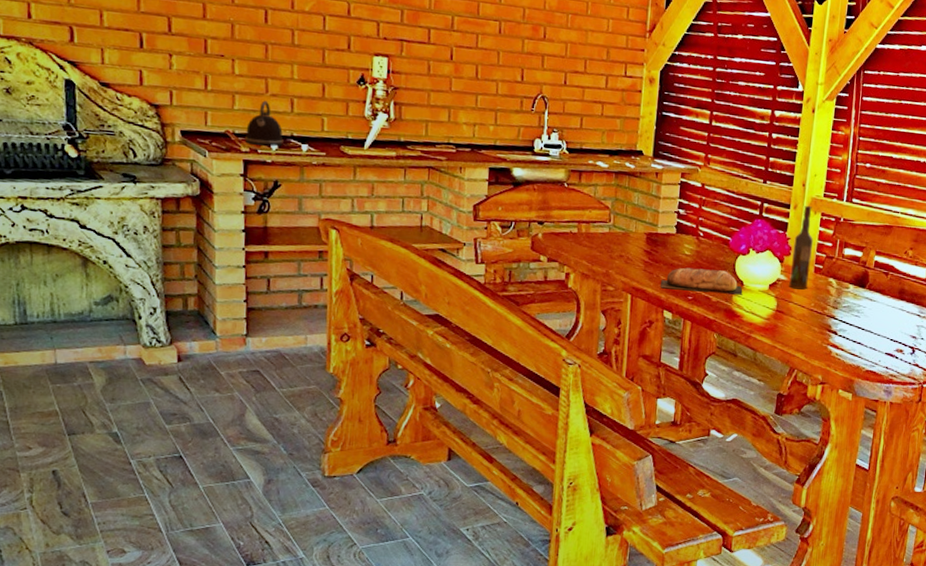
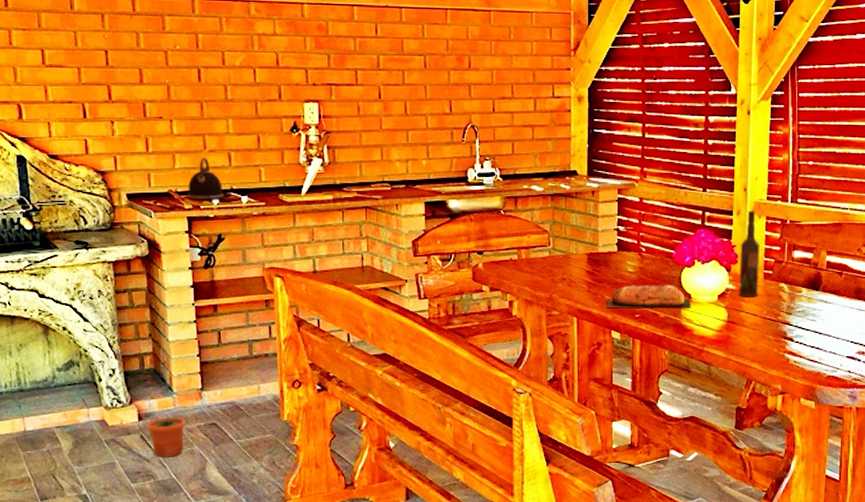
planter: none [186,360,227,401] -> present [146,417,185,458]

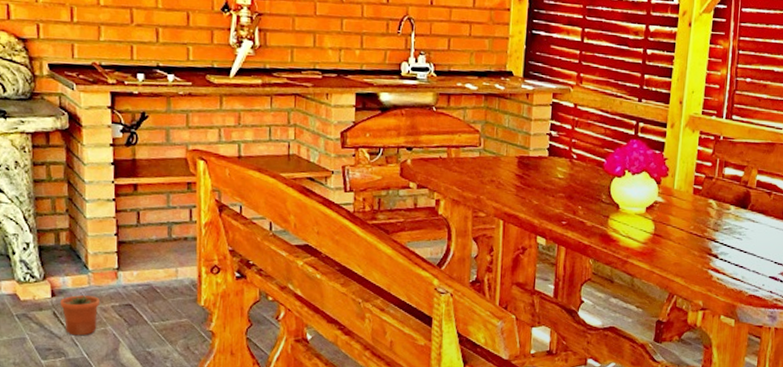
kettle: present [188,157,224,201] -> none [112,31,150,78]
bread loaf: present [606,285,691,309] -> none [534,191,619,219]
wine bottle: present [739,211,761,297] -> none [667,124,692,212]

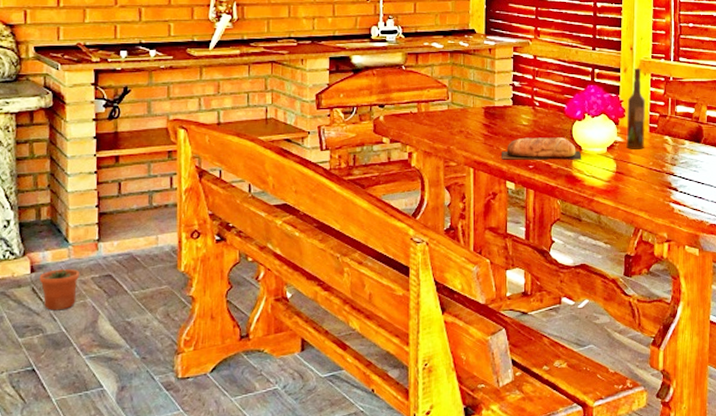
bread loaf: none [534,191,619,219] -> present [502,137,582,160]
wine bottle: none [667,124,692,212] -> present [626,68,646,149]

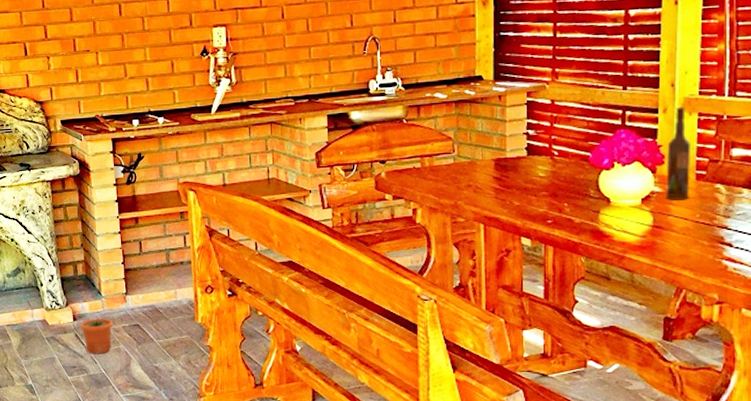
bread loaf: present [502,137,582,160] -> none [515,189,610,215]

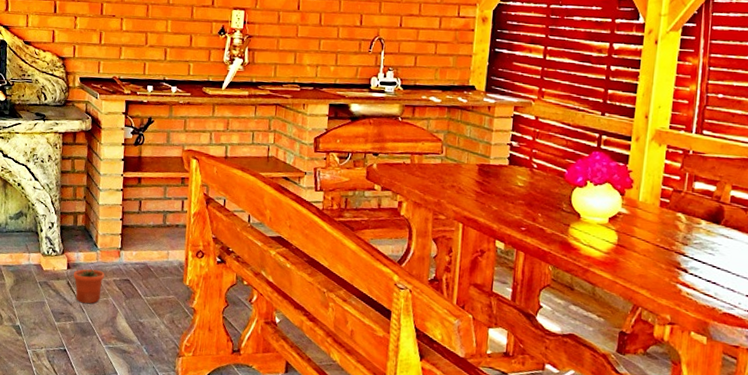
wine bottle: present [666,108,692,200] -> none [631,138,659,224]

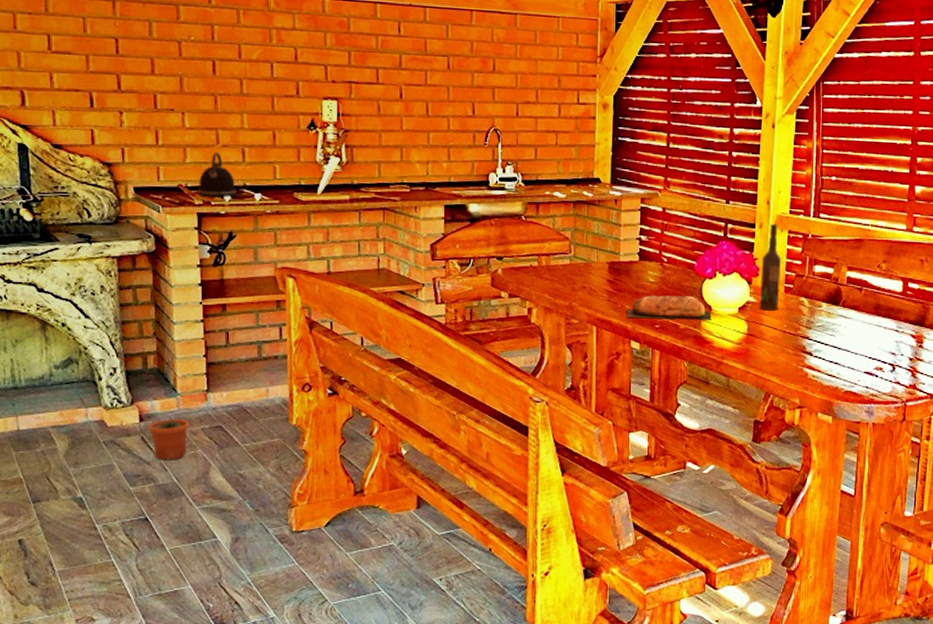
kettle: none [128,51,157,89] -> present [198,152,236,198]
bread loaf: none [493,198,580,228] -> present [626,295,712,320]
wine bottle: none [631,138,659,224] -> present [759,224,782,311]

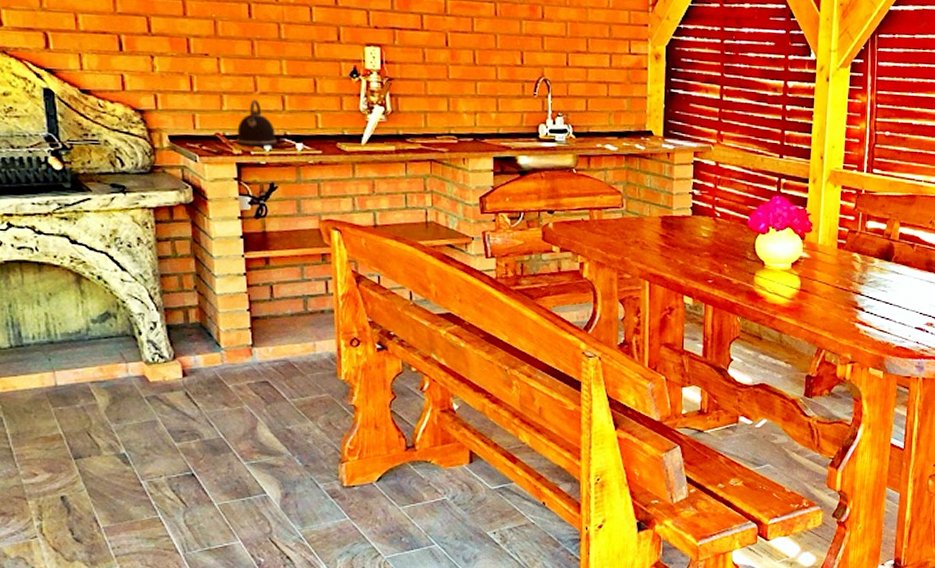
planter: present [148,419,189,461] -> none [191,374,234,416]
bread loaf: present [626,295,712,320] -> none [679,250,765,276]
wine bottle: present [759,224,782,311] -> none [812,179,835,267]

